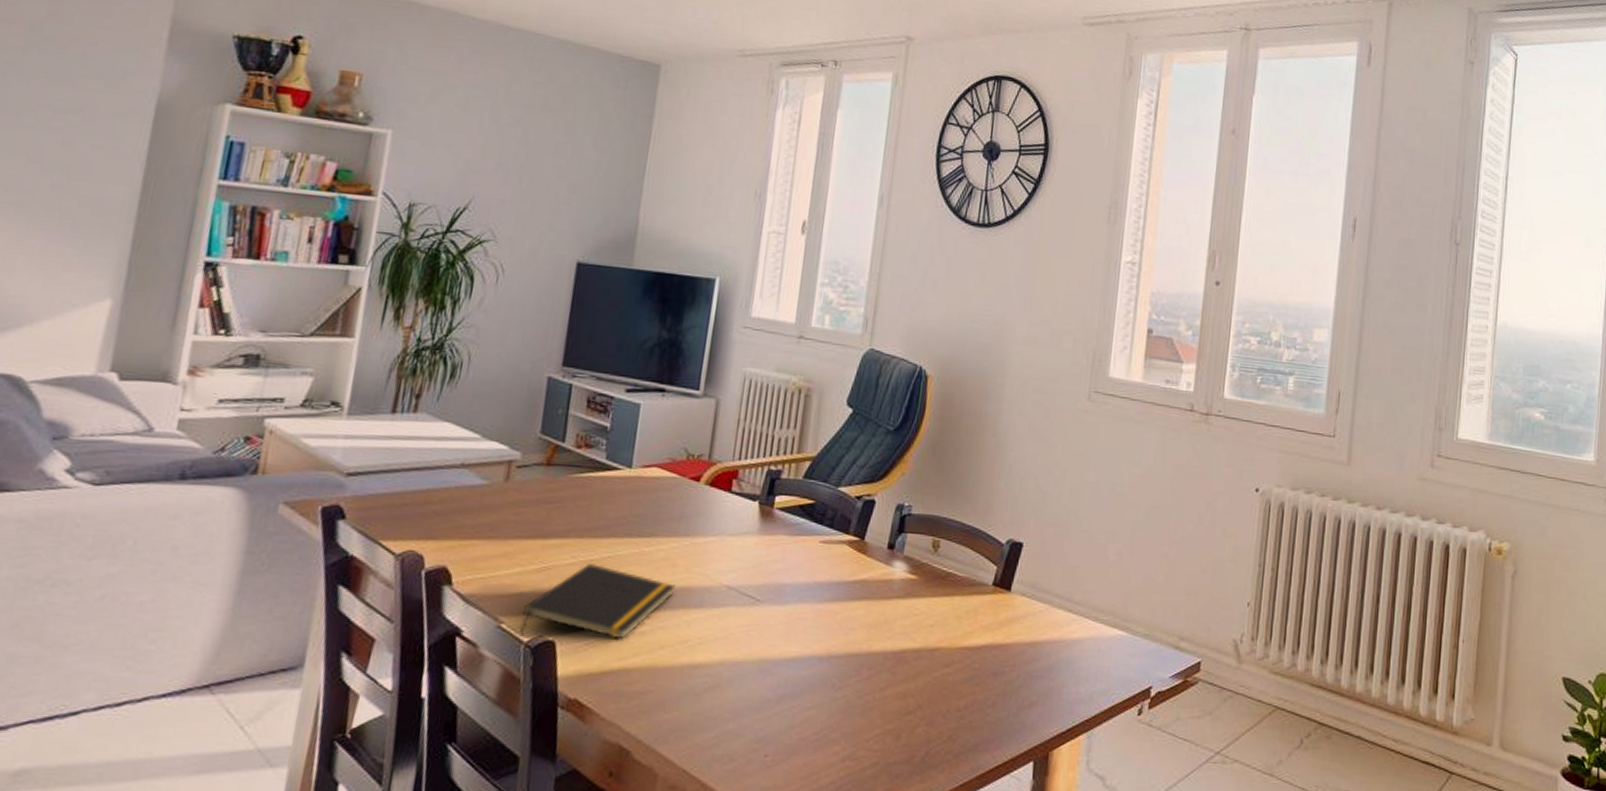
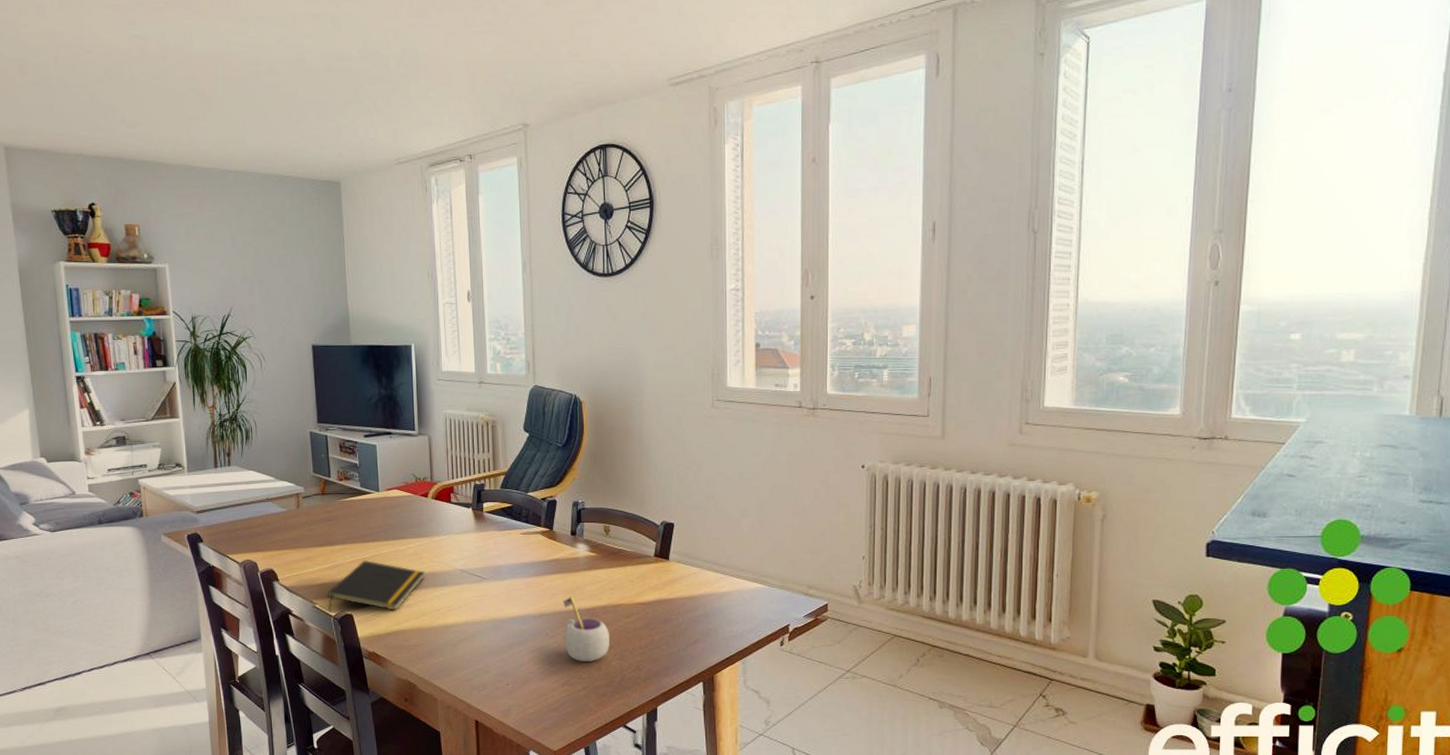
mug: none [855,632,919,727] -> present [562,596,610,661]

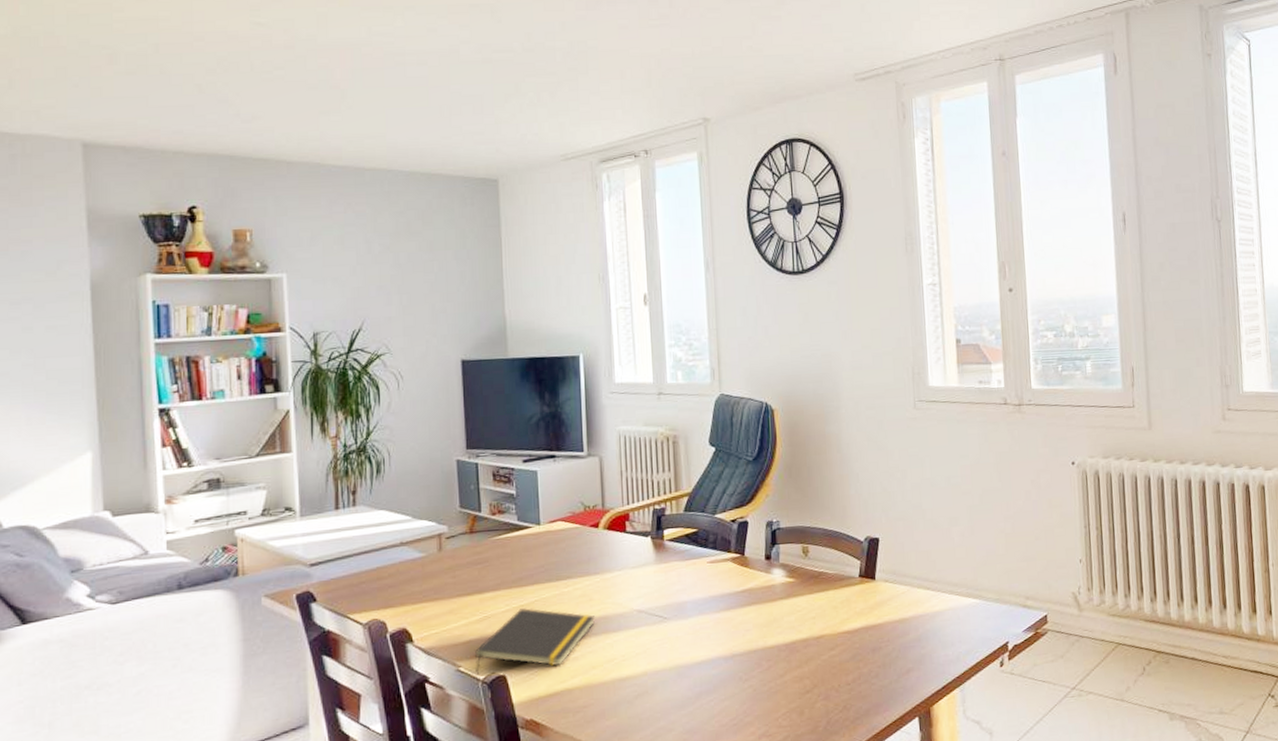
mug: present [562,596,610,661] -> none [757,630,813,707]

